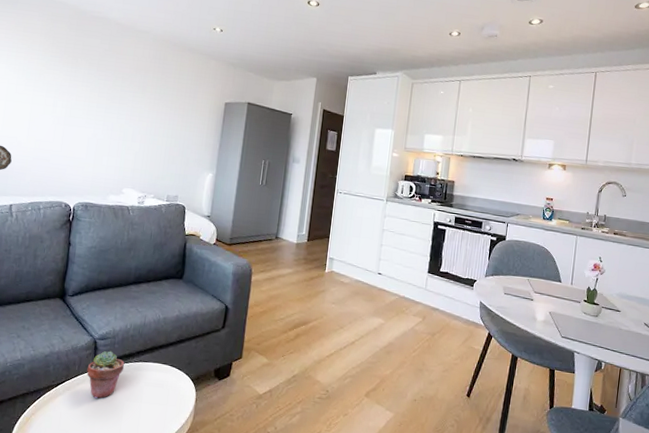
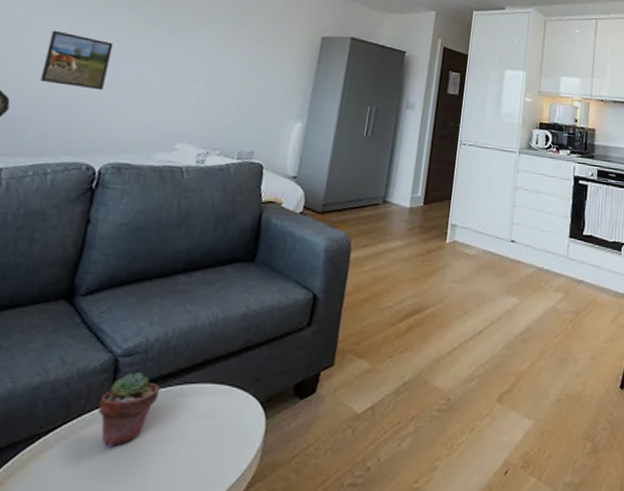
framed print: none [29,101,75,148] -> present [40,30,114,91]

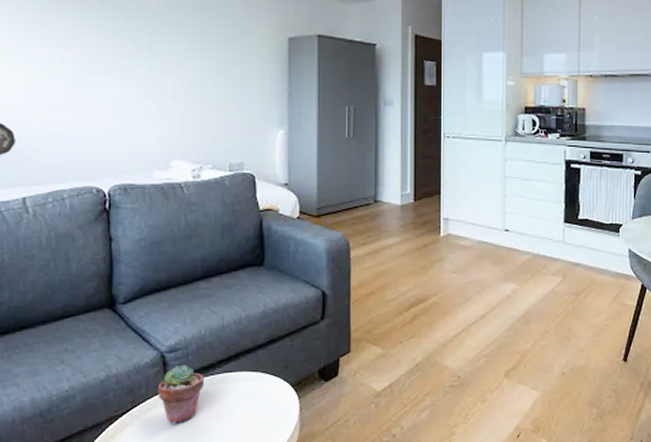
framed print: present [40,30,114,91] -> none [33,60,92,116]

